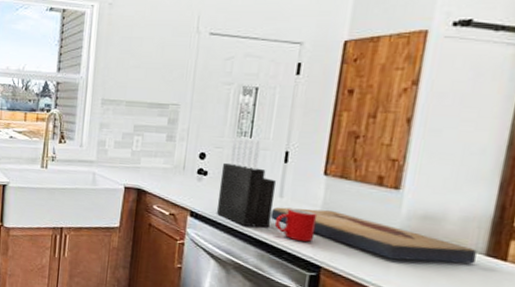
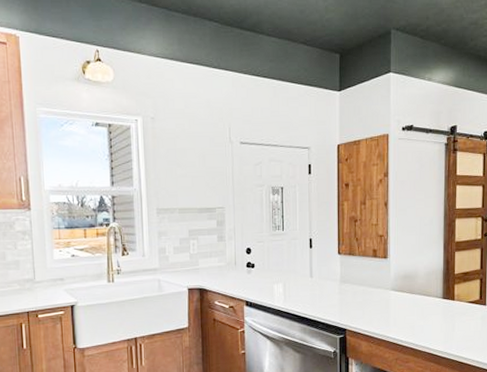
knife block: present [216,137,277,228] -> none [265,231,307,306]
fish fossil: present [270,207,477,264] -> none [306,282,437,313]
cup: present [275,208,318,243] -> none [310,285,338,312]

